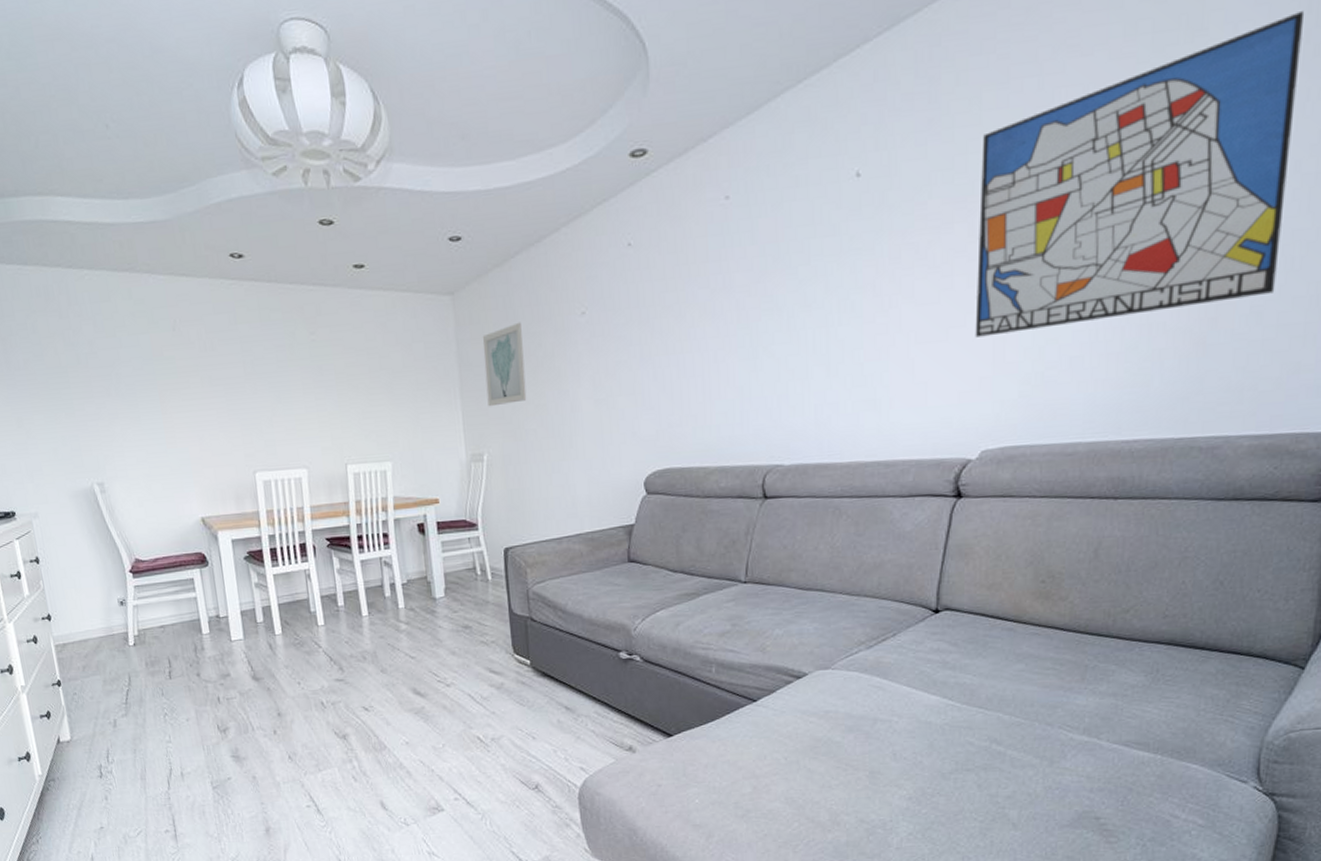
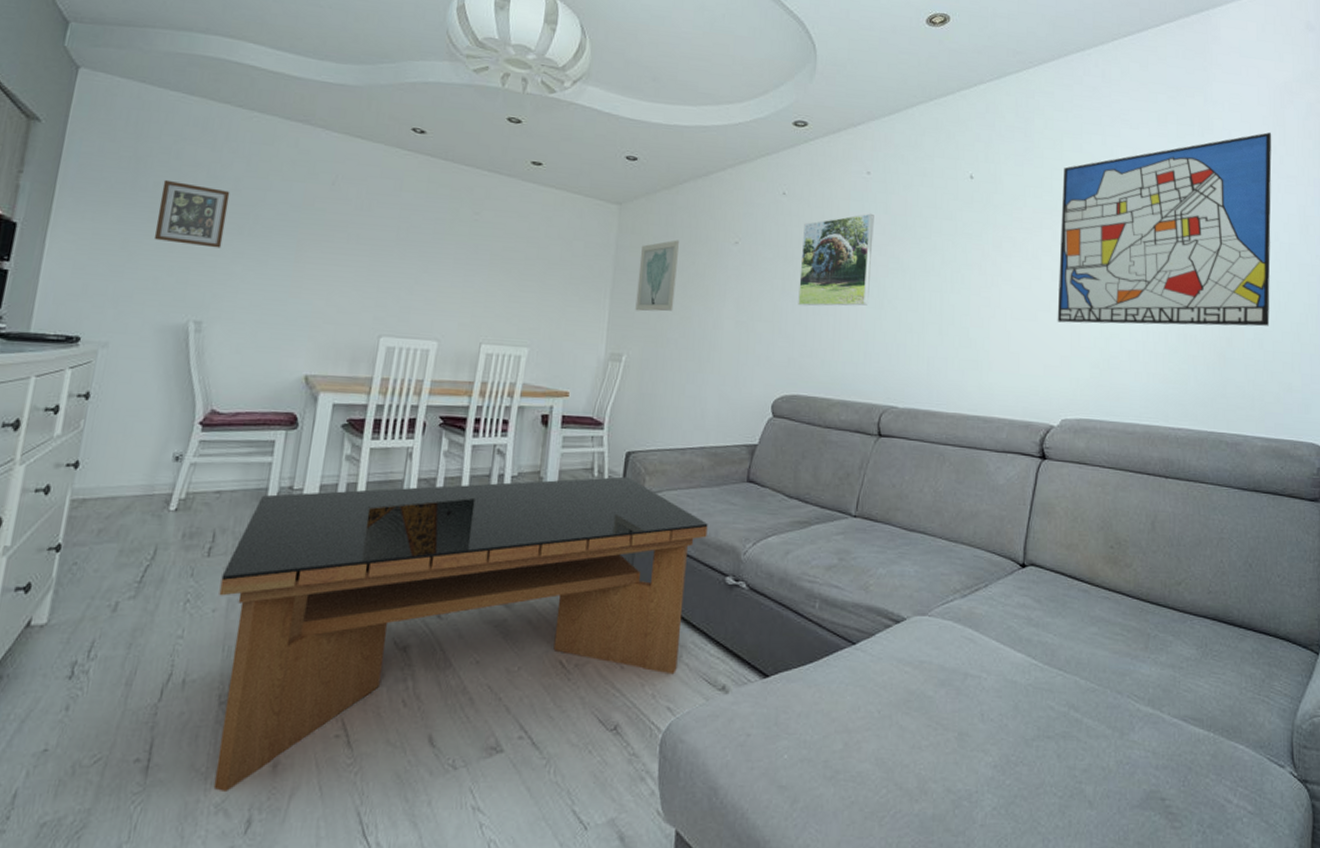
picture frame: none [30,355,98,415] -> present [153,179,230,248]
coffee table: none [185,571,595,850] -> present [213,476,708,791]
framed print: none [656,247,741,372] -> present [798,213,874,306]

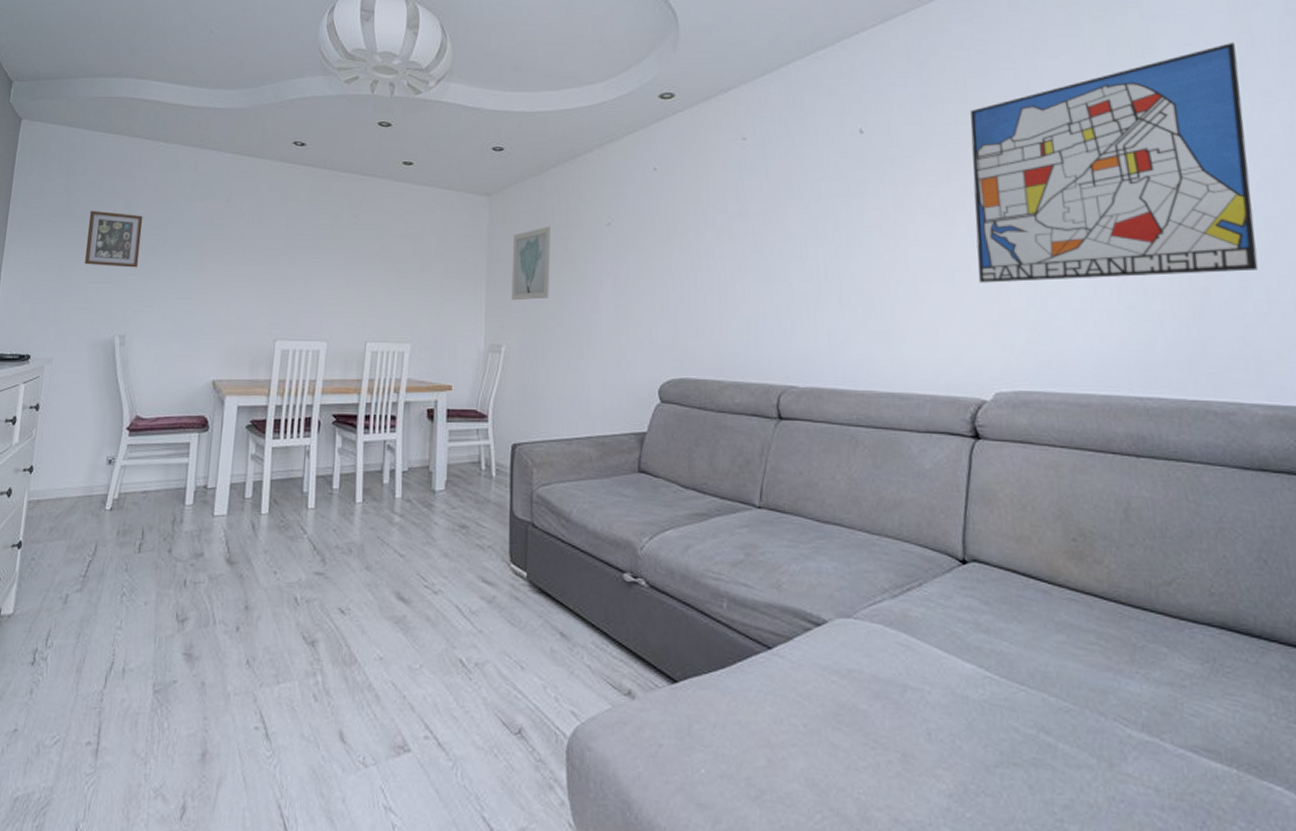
coffee table: present [213,476,708,791] -> none [149,469,600,777]
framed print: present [798,213,874,306] -> none [678,181,756,284]

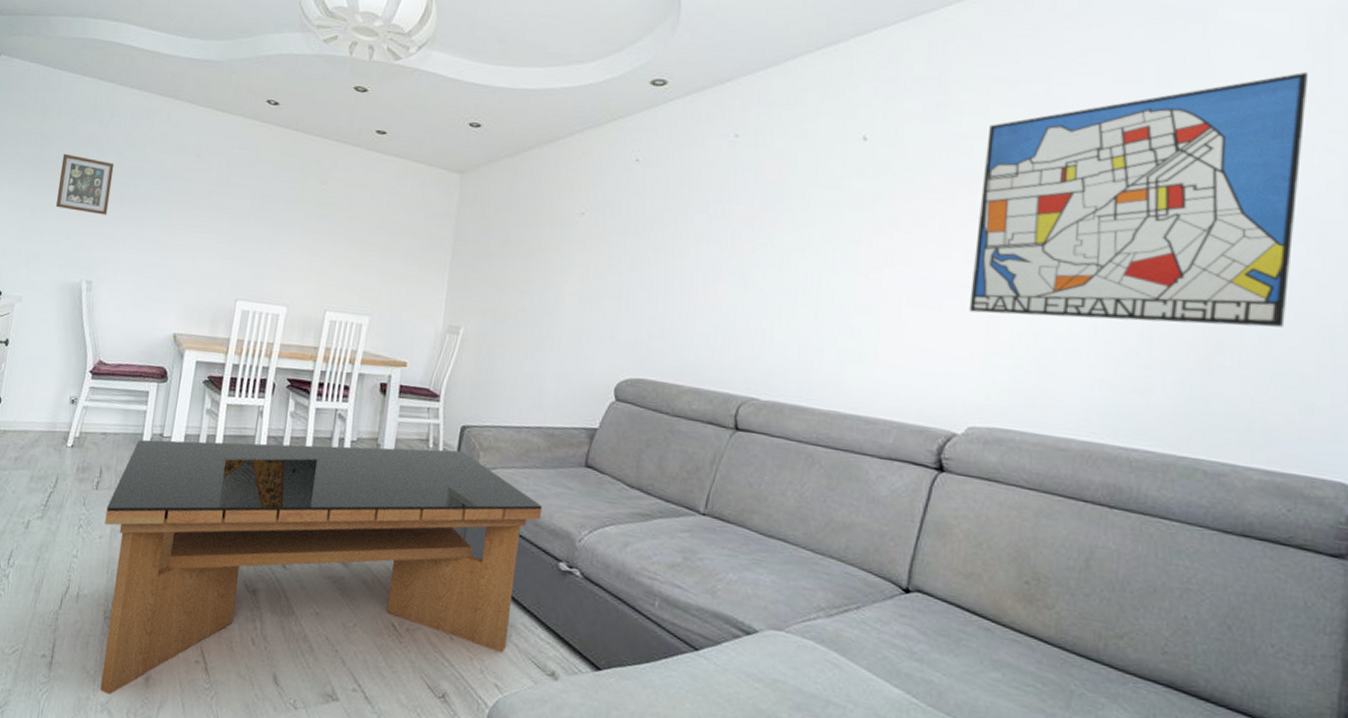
coffee table: none [149,469,600,777] -> present [99,439,542,694]
wall art: present [511,226,550,301] -> none [474,210,521,285]

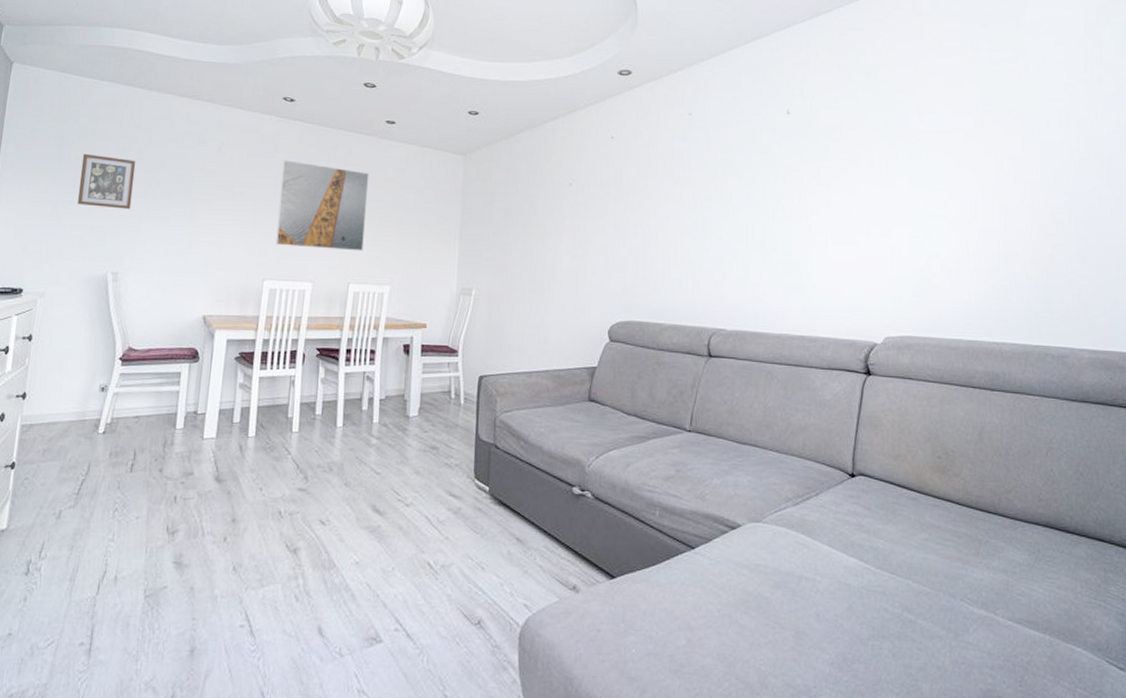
coffee table: present [99,439,542,694] -> none [141,398,555,672]
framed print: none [251,170,355,276] -> present [275,160,369,251]
wall art: present [969,72,1309,327] -> none [876,53,1093,246]

